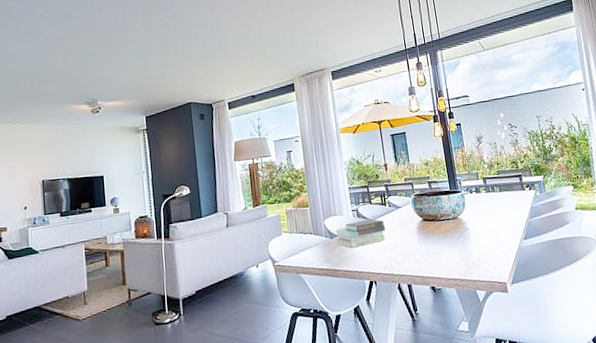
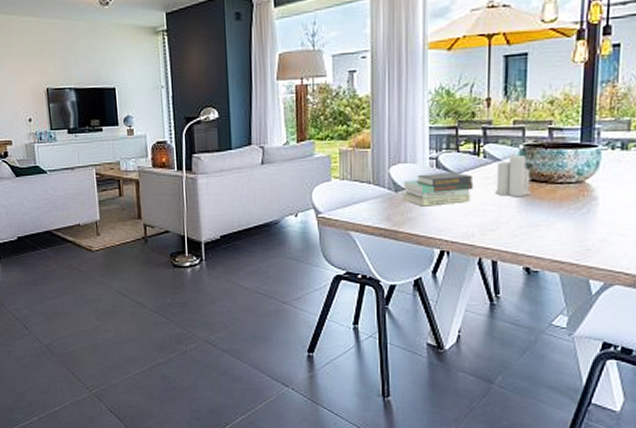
candle: none [398,201,426,234] -> present [494,153,532,198]

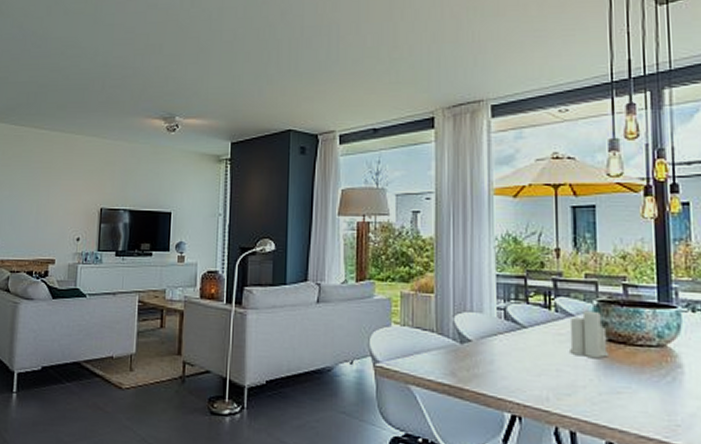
books: present [403,172,474,207] -> none [469,325,546,363]

